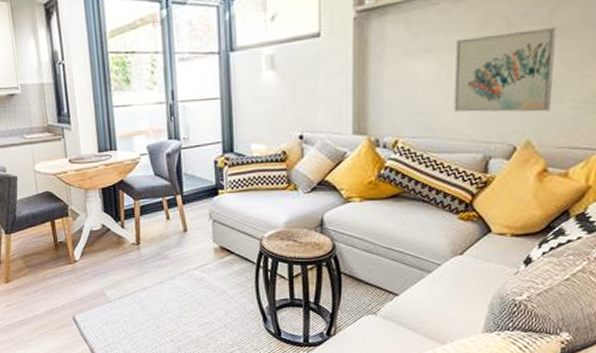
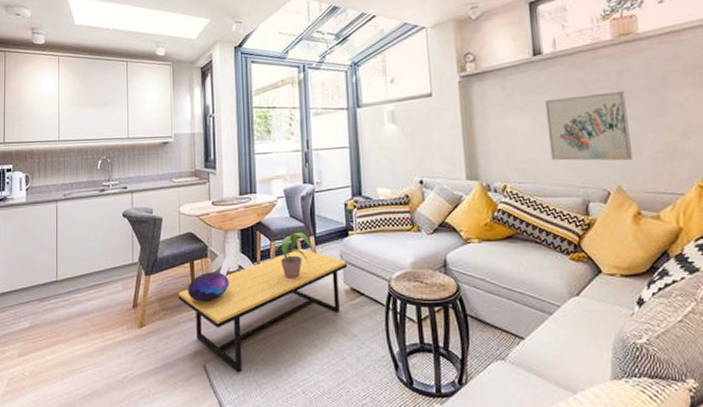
coffee table: none [41,207,217,324] -> present [178,248,348,373]
decorative orb: none [50,231,93,259] -> present [188,272,229,302]
potted plant: none [136,191,179,237] -> present [272,232,312,278]

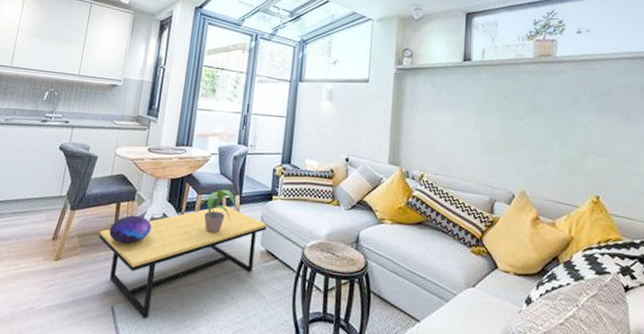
wall art: present [545,90,634,161] -> none [467,102,539,169]

